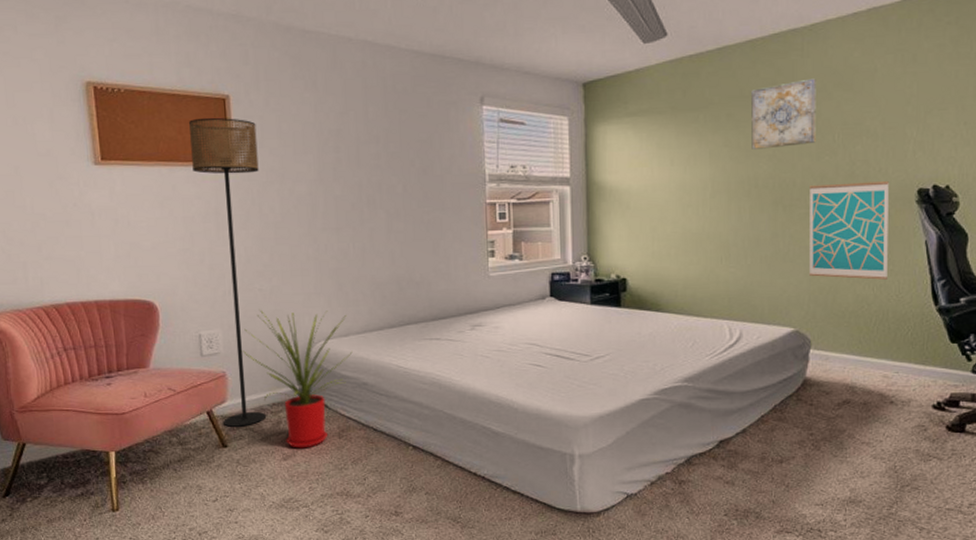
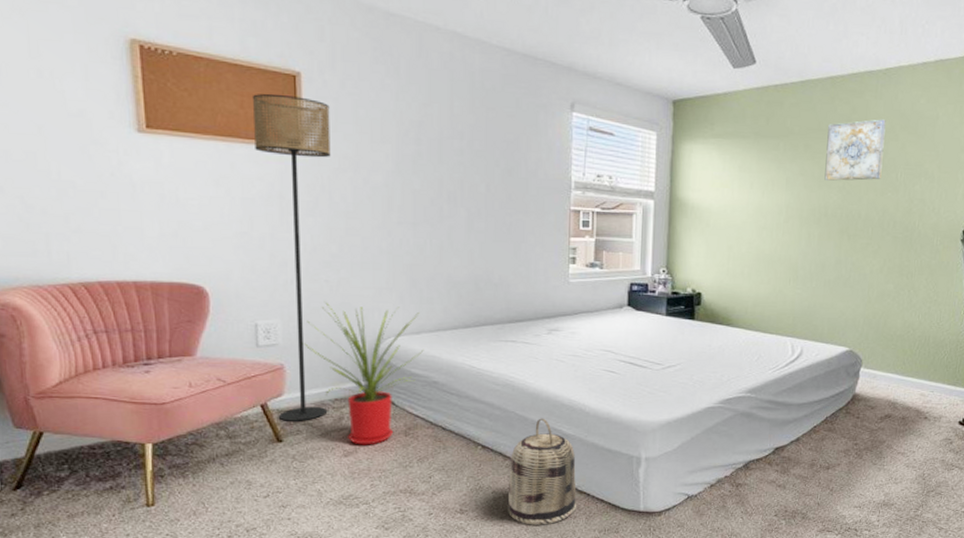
basket: none [440,416,512,527] -> present [507,418,577,525]
wall art: present [809,181,889,280] -> none [866,218,940,308]

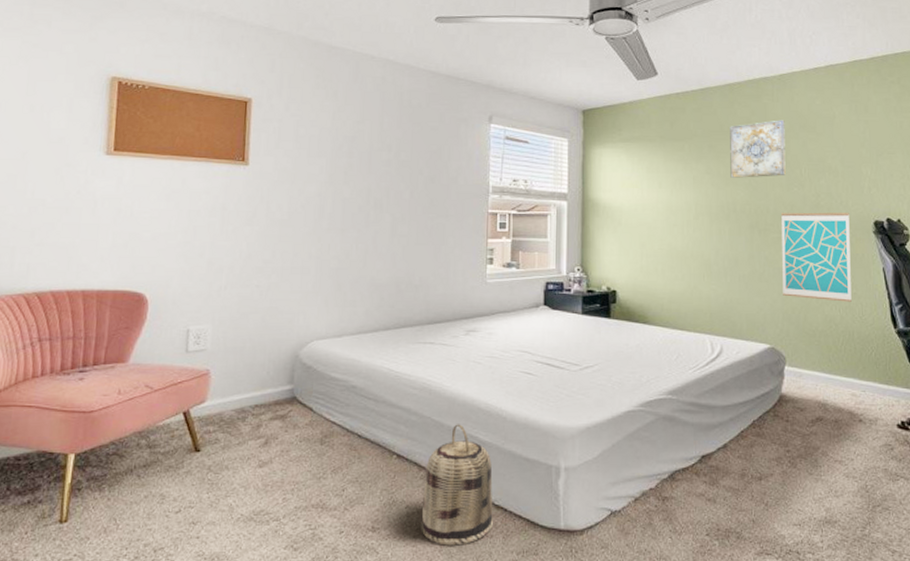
floor lamp: present [252,93,331,421] -> none [200,117,274,429]
house plant: present [303,302,424,445] -> none [230,306,345,455]
wall art: none [866,218,940,308] -> present [781,212,852,302]

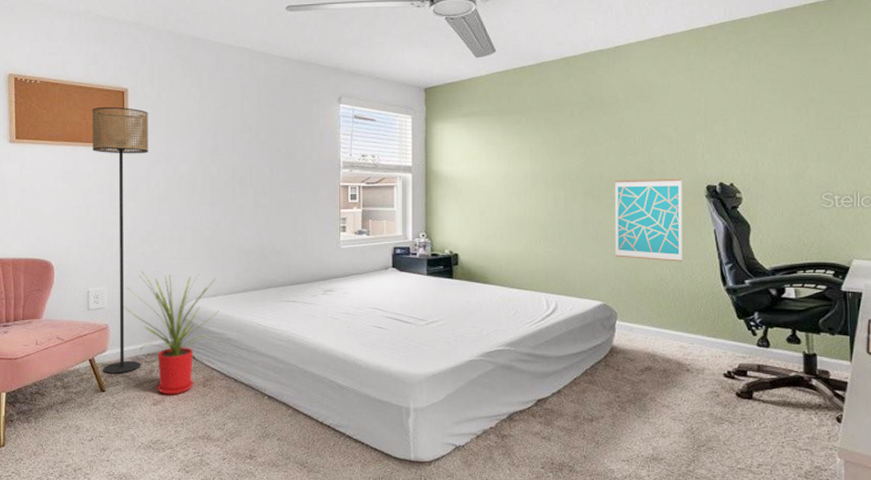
floor lamp: none [200,117,274,429] -> present [91,106,149,374]
house plant: none [230,306,345,455] -> present [124,271,220,395]
basket: present [421,424,494,546] -> none [291,371,353,472]
wall art: present [730,120,786,178] -> none [566,91,620,148]

